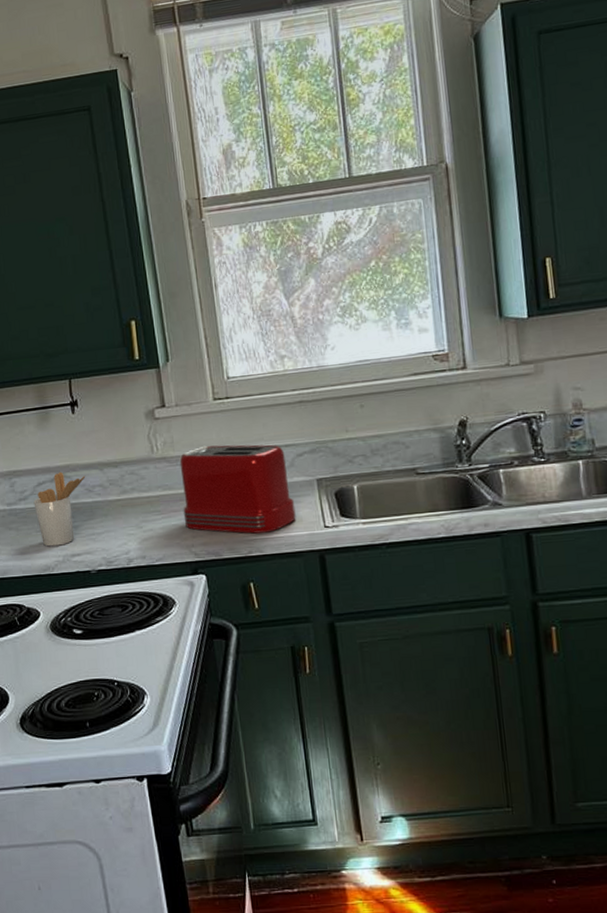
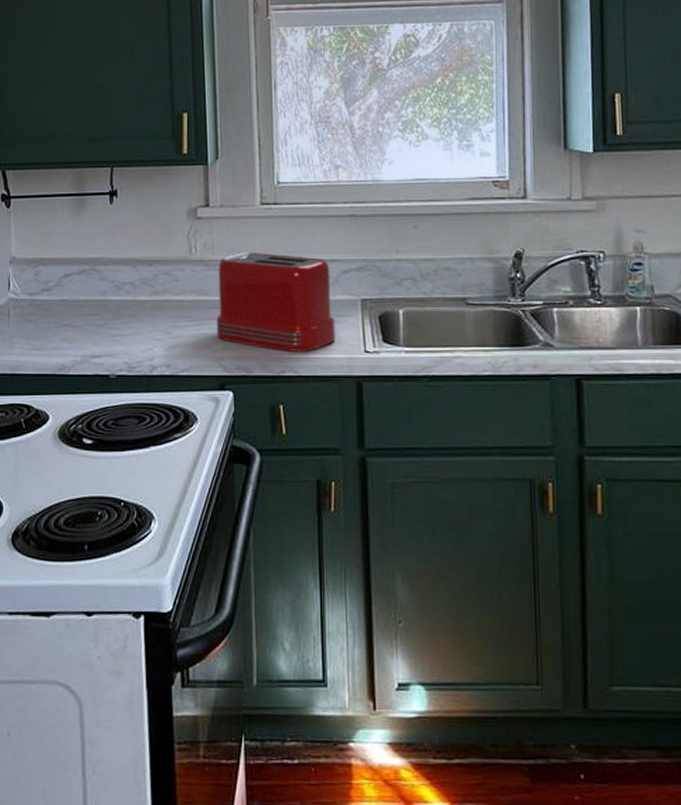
utensil holder: present [33,472,86,547] -> none [57,264,117,345]

